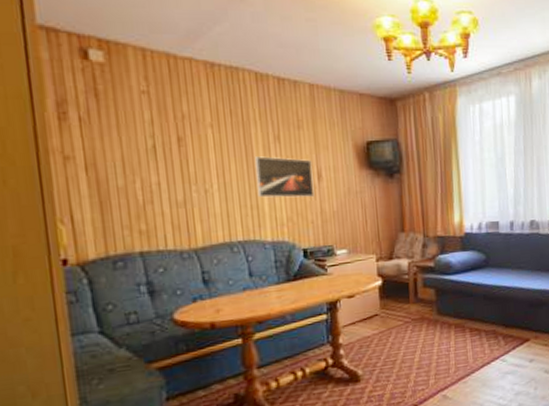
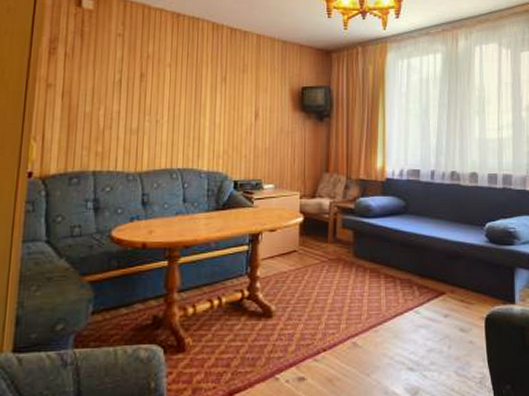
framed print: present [254,156,315,198] -> none [200,94,251,133]

